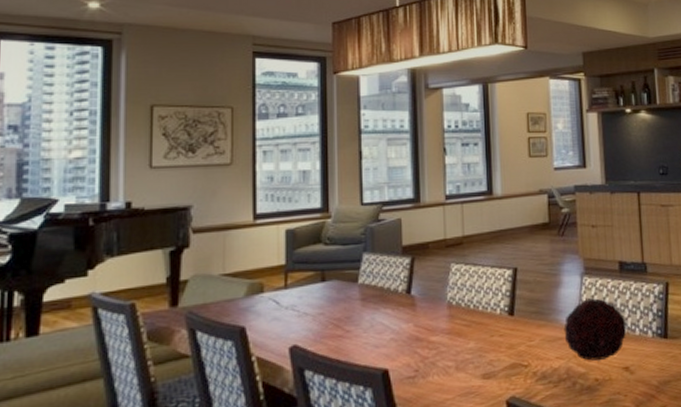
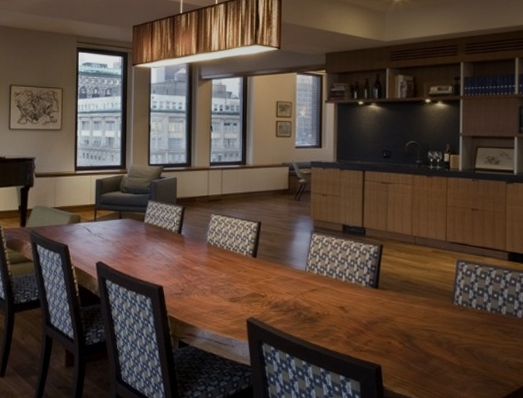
decorative orb: present [563,298,627,361] -> none [294,251,345,300]

